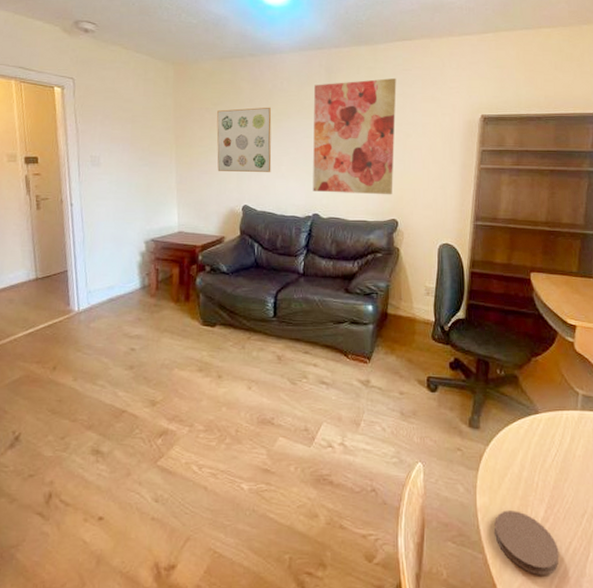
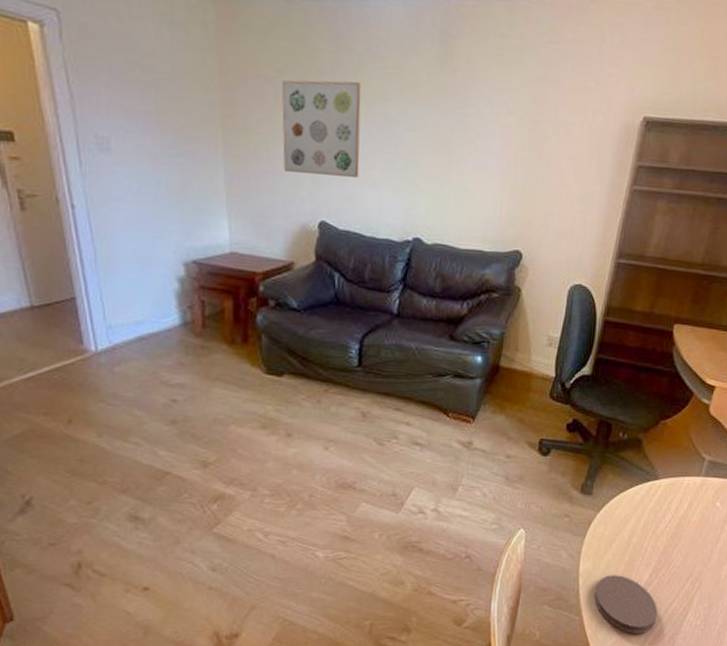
wall art: present [313,77,397,195] -> none [414,52,538,219]

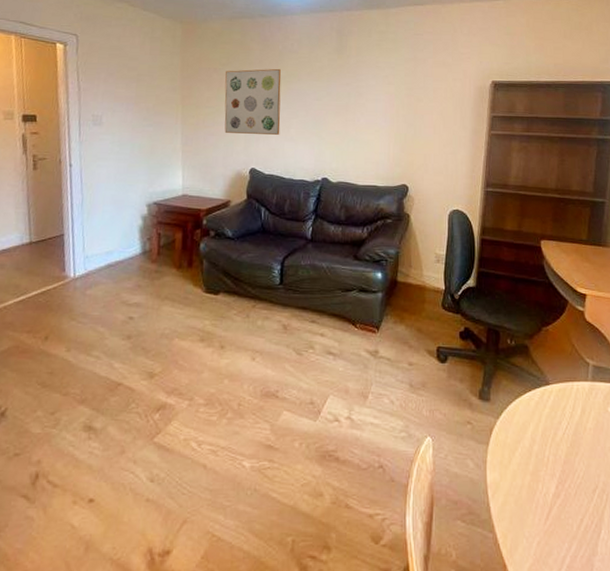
coaster: present [594,575,658,634] -> none [505,487,571,554]

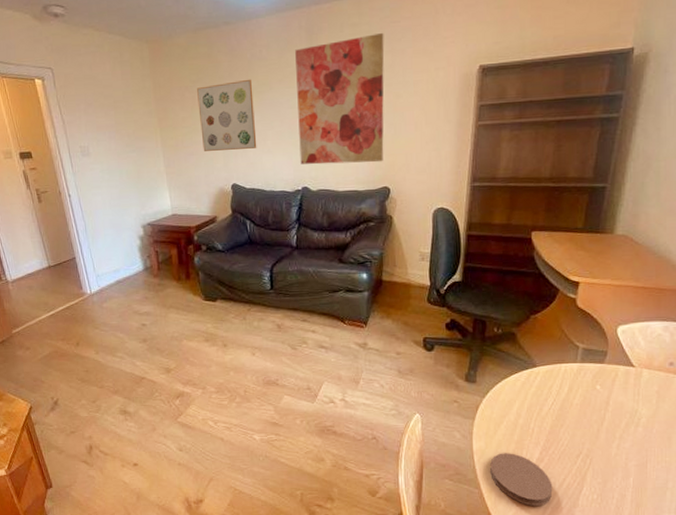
wall art: none [322,42,408,160] -> present [295,32,385,165]
coaster: none [505,487,571,554] -> present [490,453,553,506]

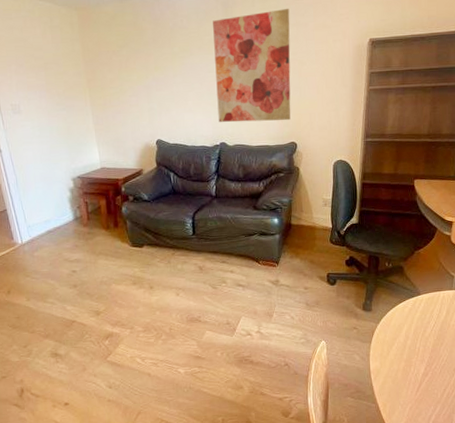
wall art: present [197,79,257,151] -> none [124,45,179,110]
coaster: present [490,453,553,506] -> none [384,370,436,415]

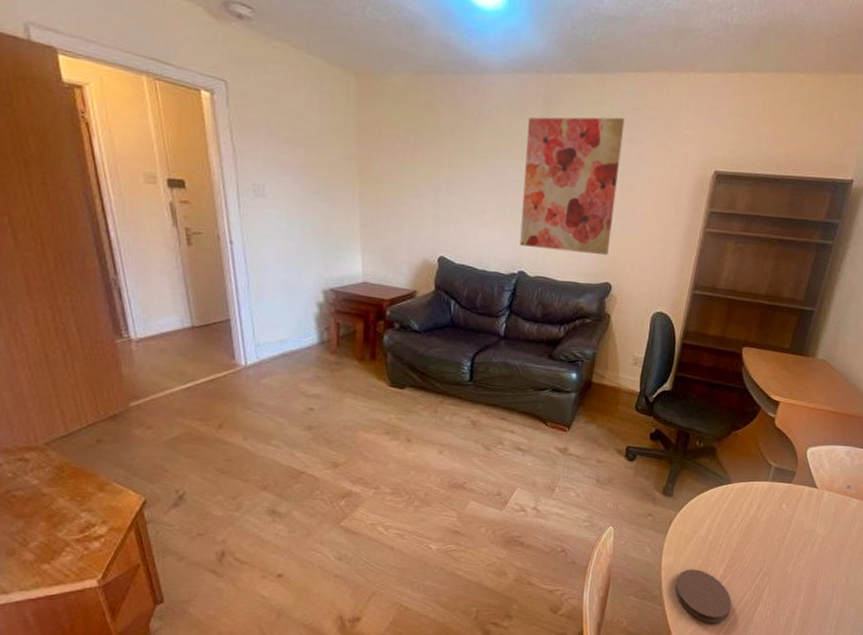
coaster: none [384,370,436,415] -> present [675,569,732,623]

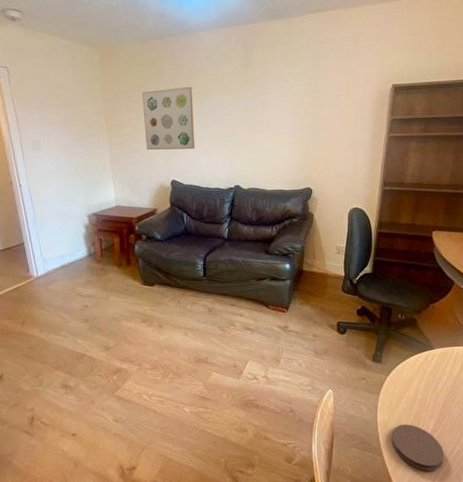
wall art: none [409,139,476,220] -> present [142,86,195,150]
wall art: present [520,117,625,256] -> none [232,51,311,166]

